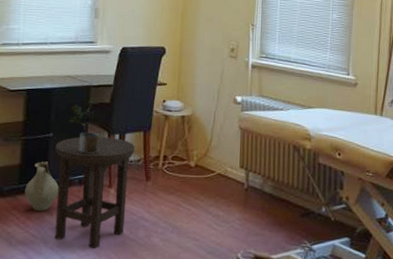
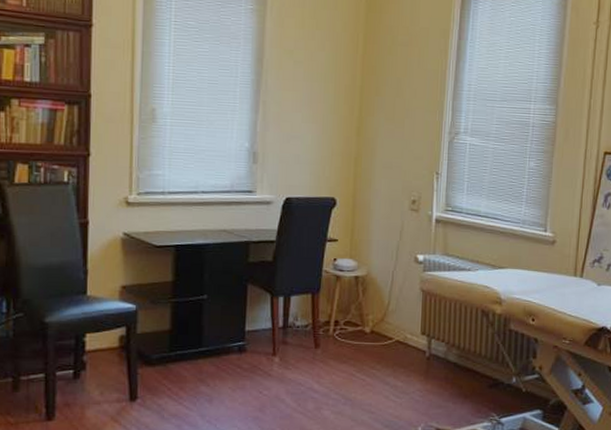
ceramic jug: present [25,161,59,211] -> none [177,326,215,381]
stool: present [54,136,135,249] -> none [210,299,302,423]
potted plant: present [69,104,99,154] -> none [226,262,261,319]

